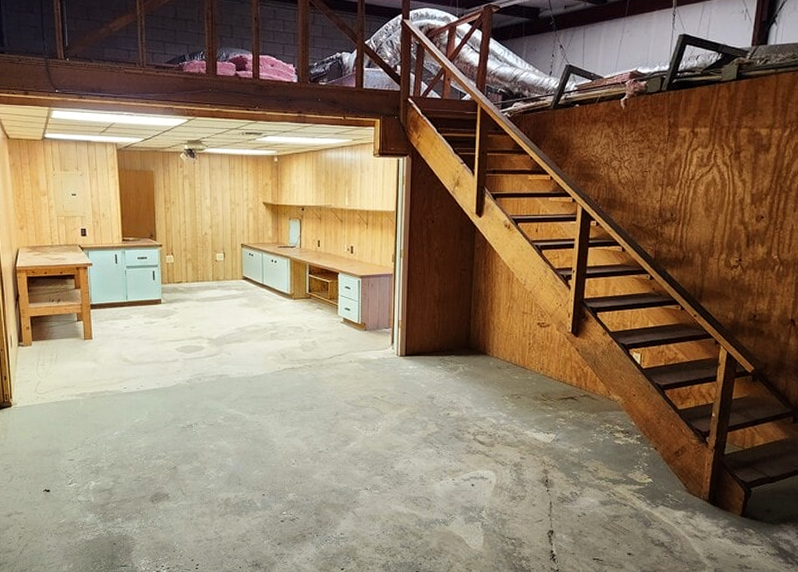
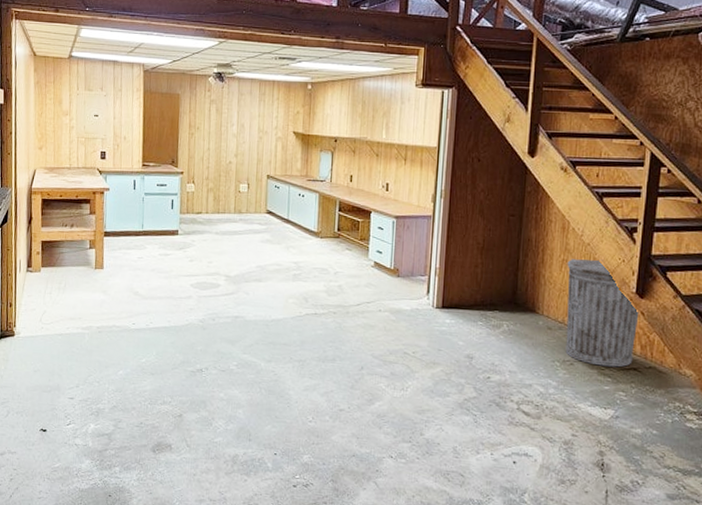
trash can: none [512,305,575,398] -> present [565,259,639,367]

